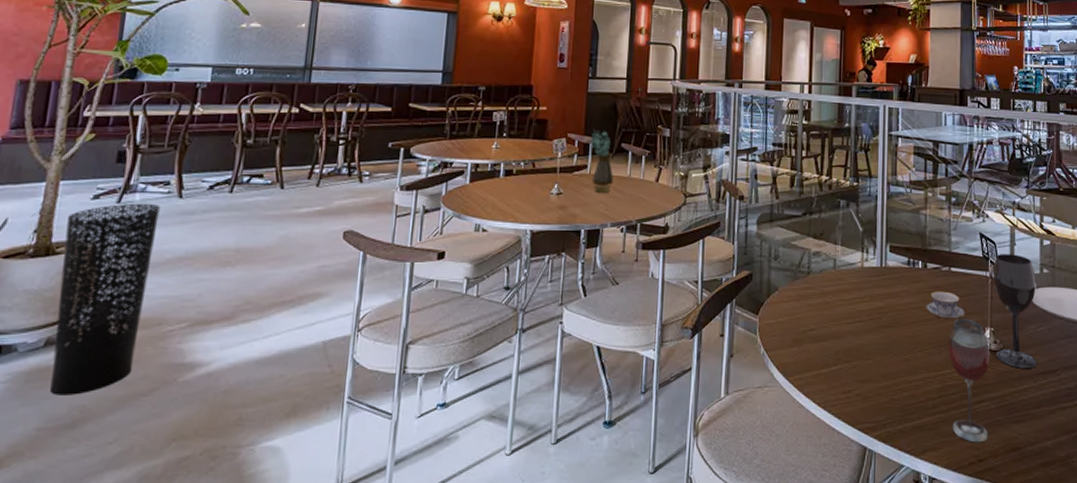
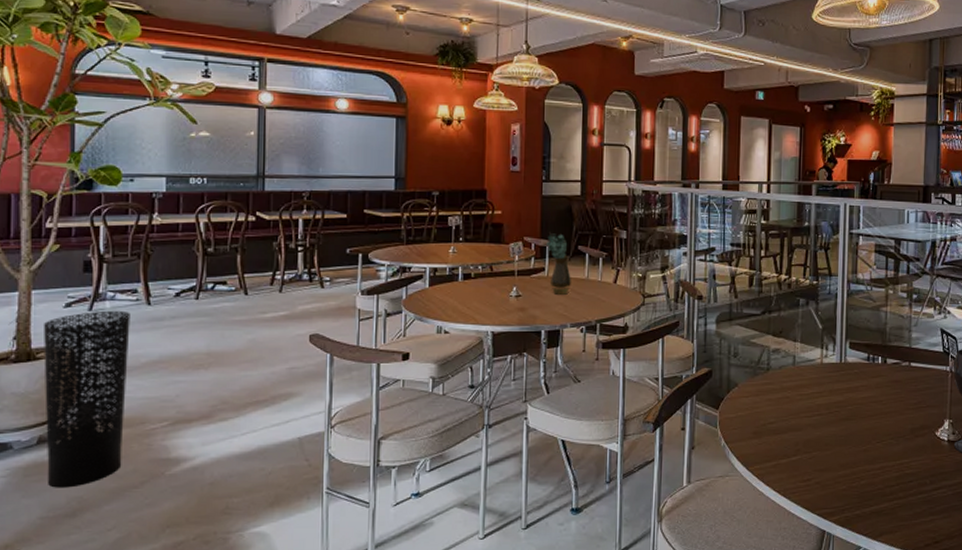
teacup: present [926,291,966,320] -> none [885,385,925,413]
wineglass: present [948,319,990,443] -> none [907,411,949,526]

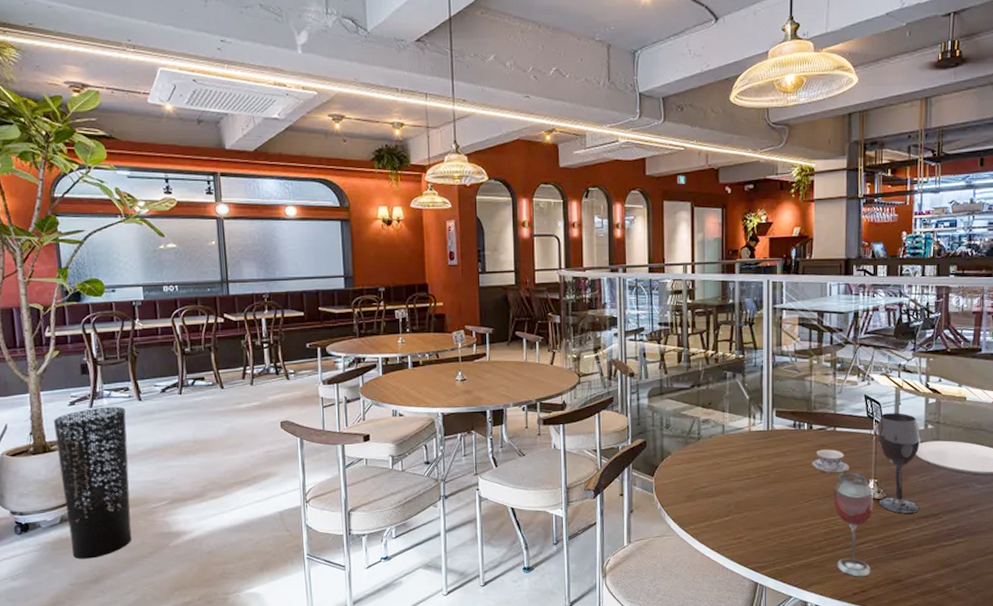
vase: present [546,232,571,295] -> none [486,320,511,377]
teacup: none [885,385,925,413] -> present [812,449,850,474]
wineglass: none [907,411,949,526] -> present [833,472,874,577]

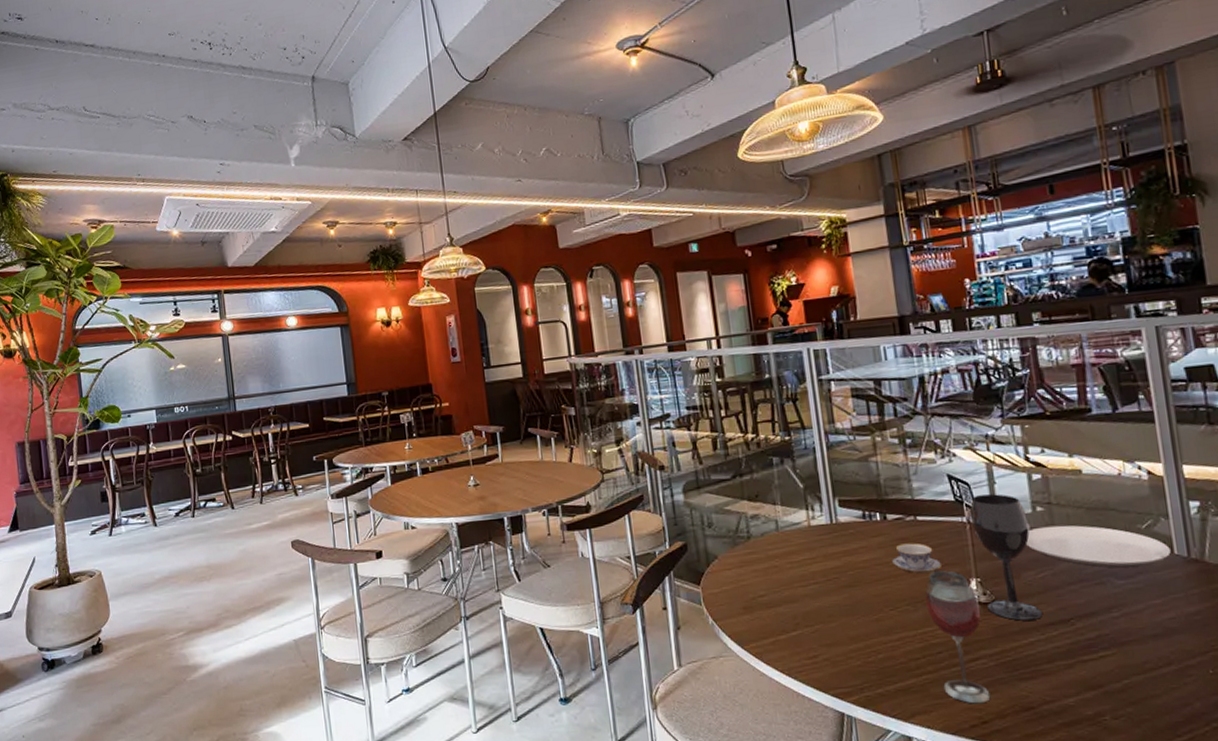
umbrella stand: present [54,406,132,559] -> none [77,533,151,697]

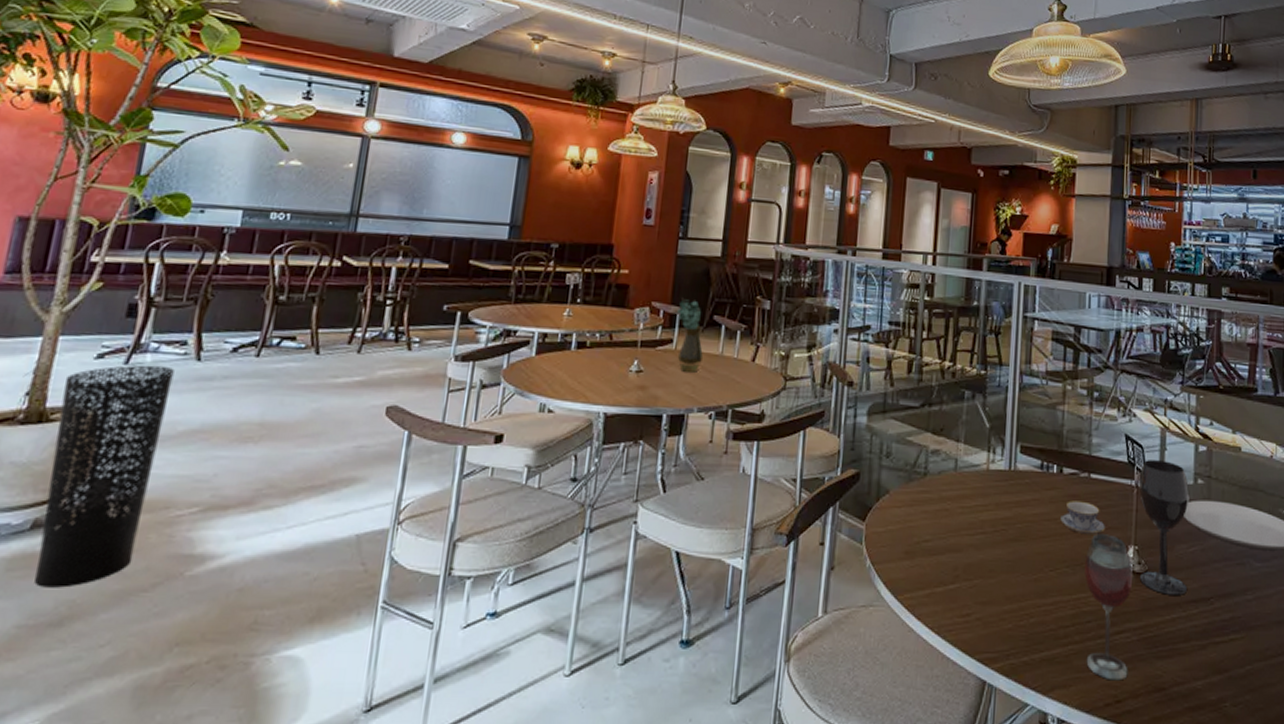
umbrella stand: none [77,533,151,697] -> present [34,364,174,588]
vase: none [496,418,527,480] -> present [677,297,704,372]

